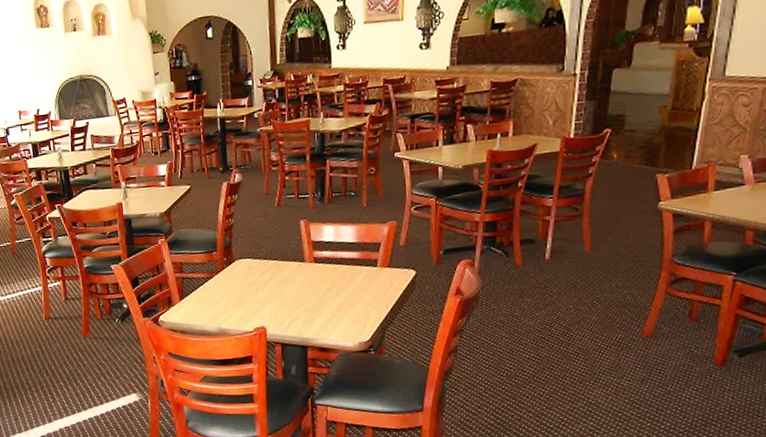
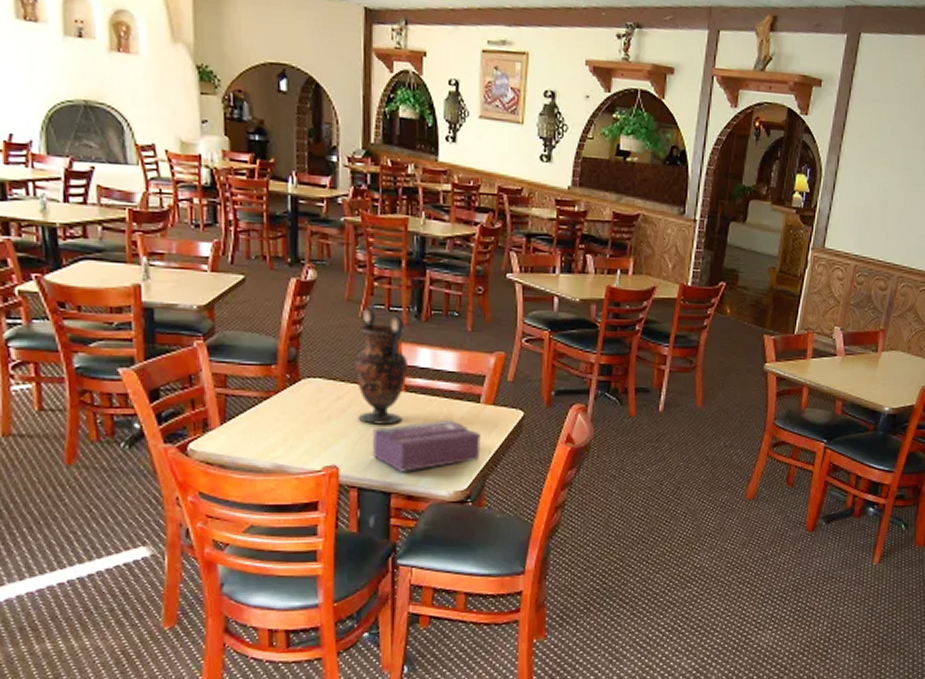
vase: none [274,197,316,292] -> present [355,307,407,425]
tissue box: none [291,282,379,329] -> present [373,419,481,472]

